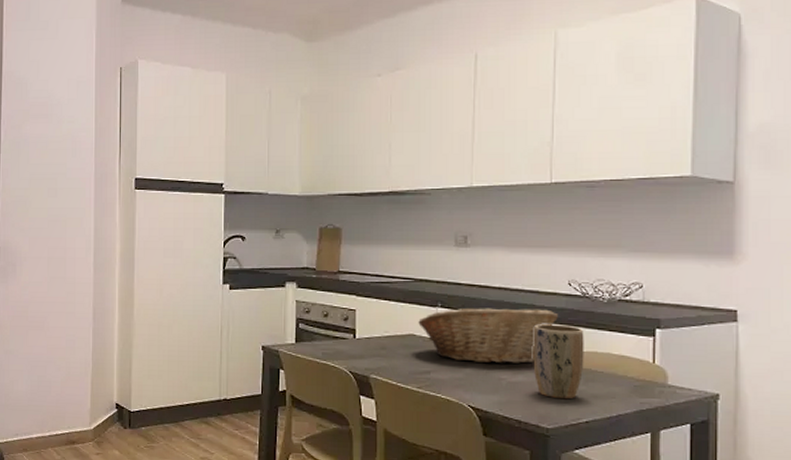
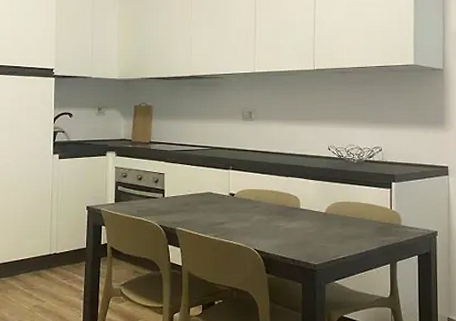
fruit basket: present [418,308,558,364] -> none [214,169,321,214]
plant pot: present [533,324,584,400] -> none [303,181,341,241]

